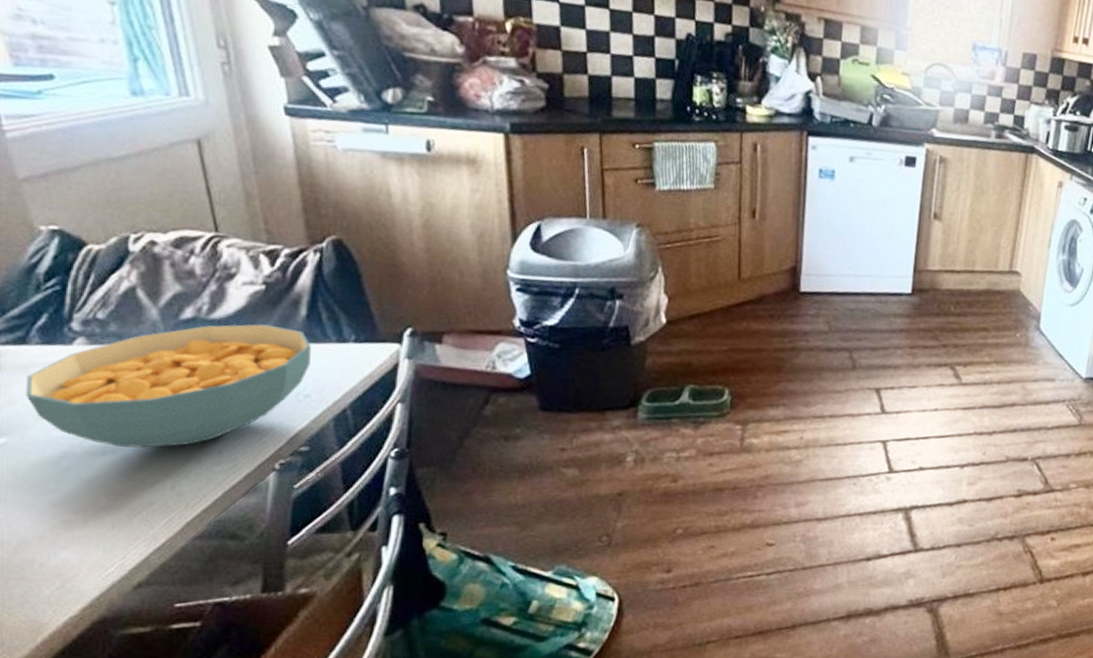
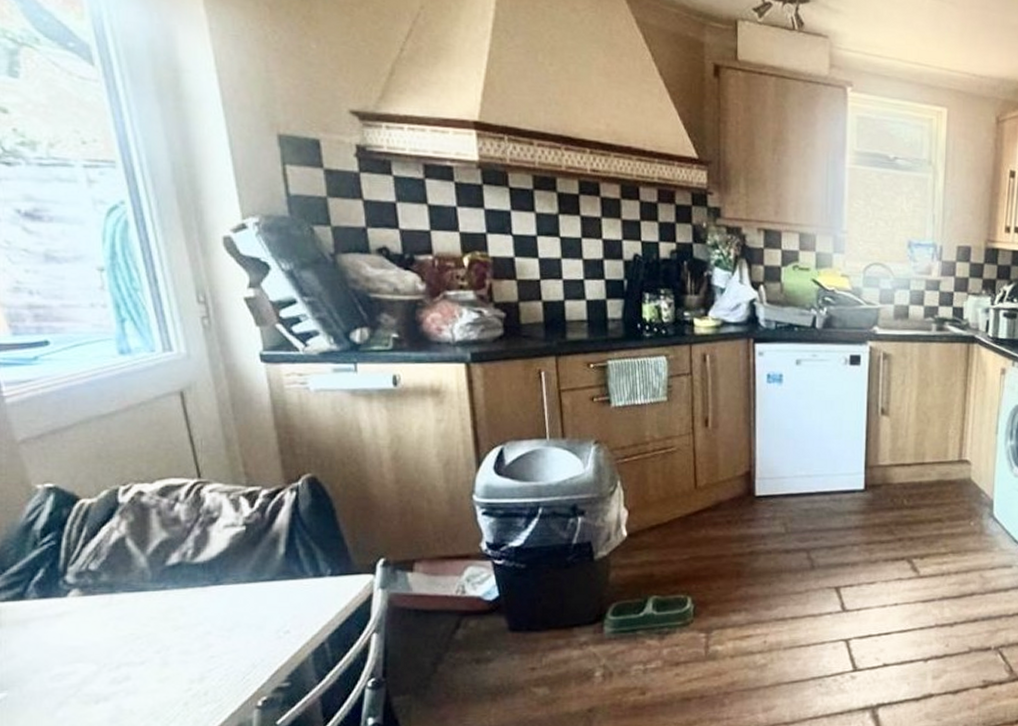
cereal bowl: present [24,324,311,449] -> none [23,565,289,695]

